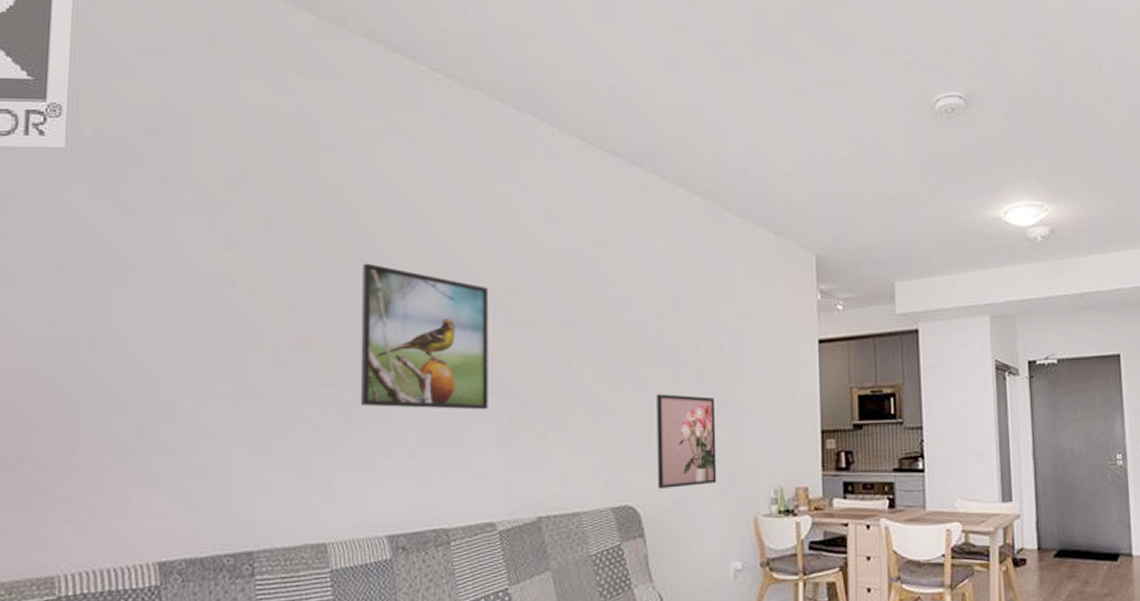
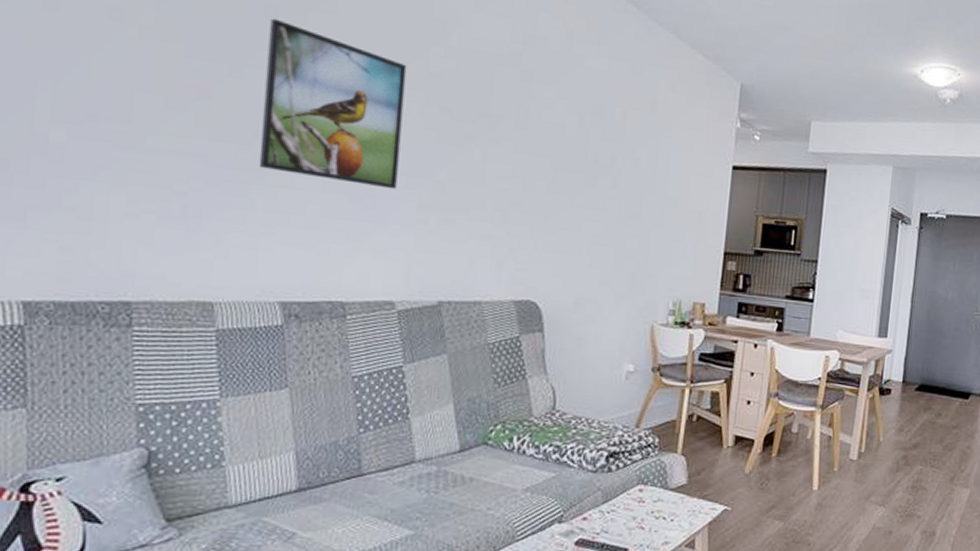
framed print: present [656,394,717,488] -> none [561,197,627,290]

